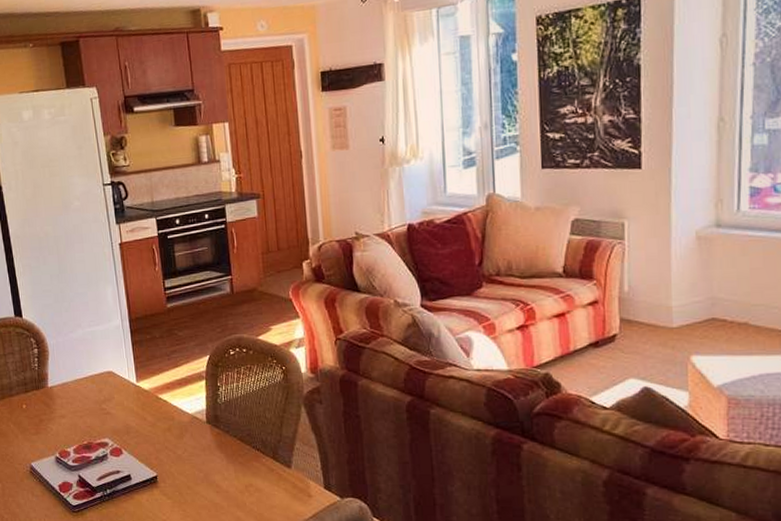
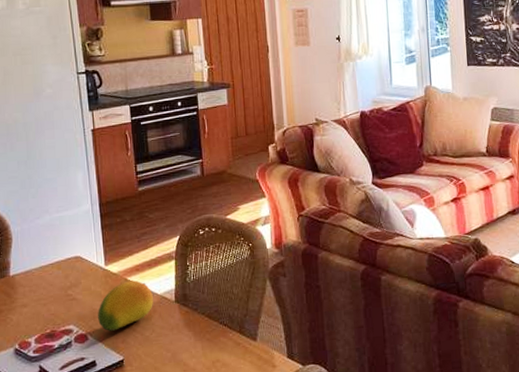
fruit: none [131,398,185,447] -> present [98,280,153,331]

